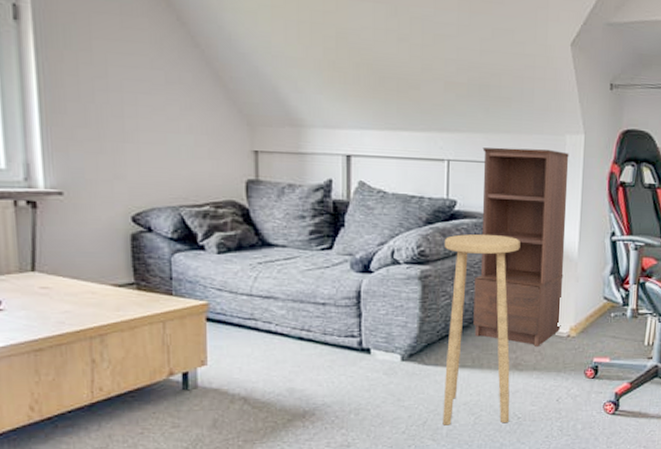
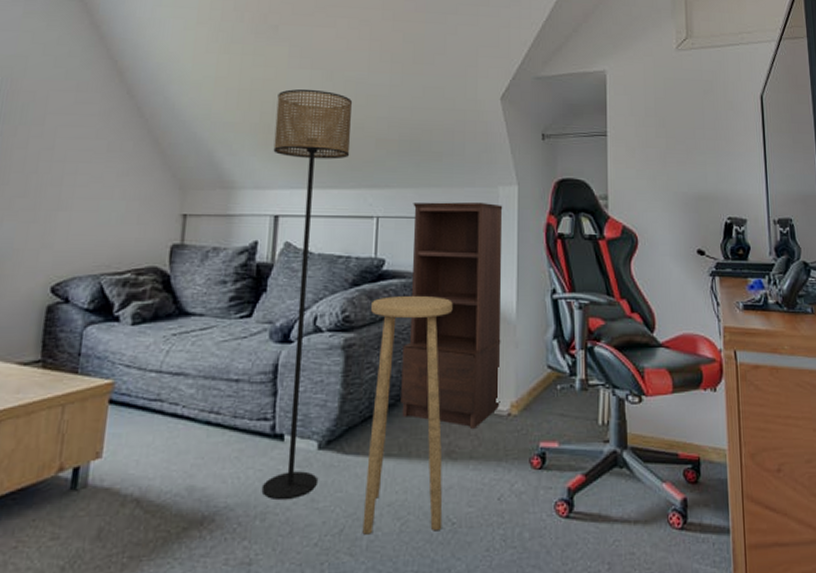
floor lamp: none [340,24,420,399] -> present [261,89,353,499]

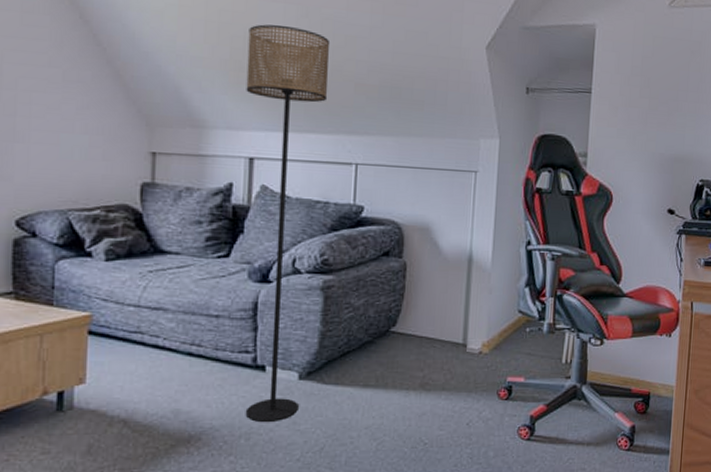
stool: present [362,296,453,535] -> none [341,242,431,452]
shelving unit: present [401,202,503,429] -> none [378,151,483,364]

